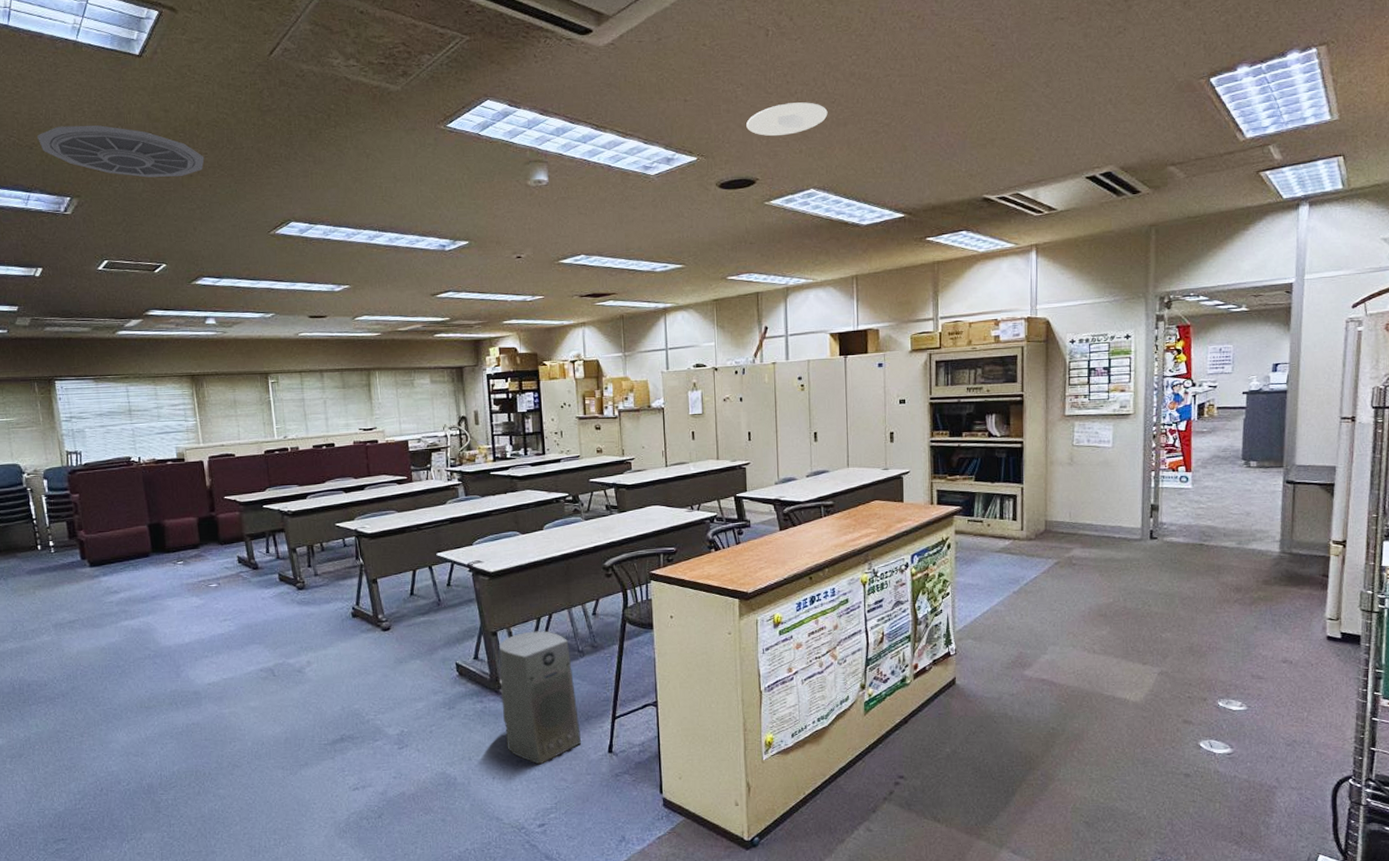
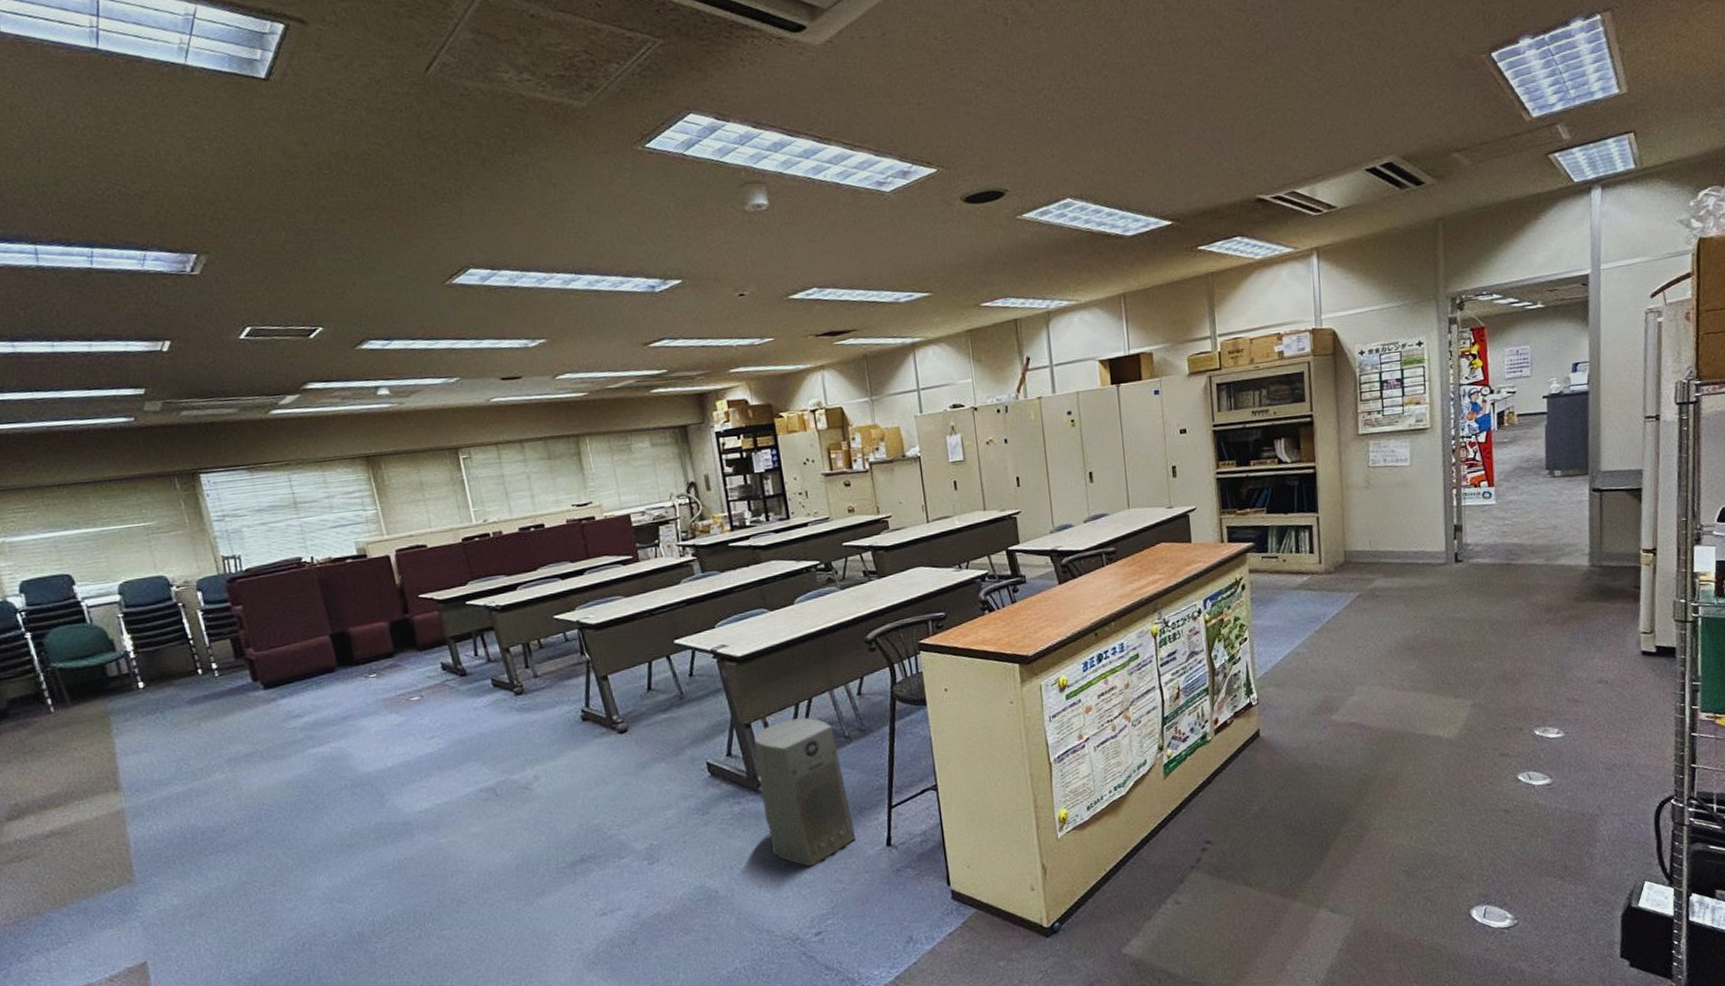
ceiling vent: present [37,125,205,178] -> none [148,165,358,226]
recessed light: present [746,102,828,137] -> none [989,99,1080,141]

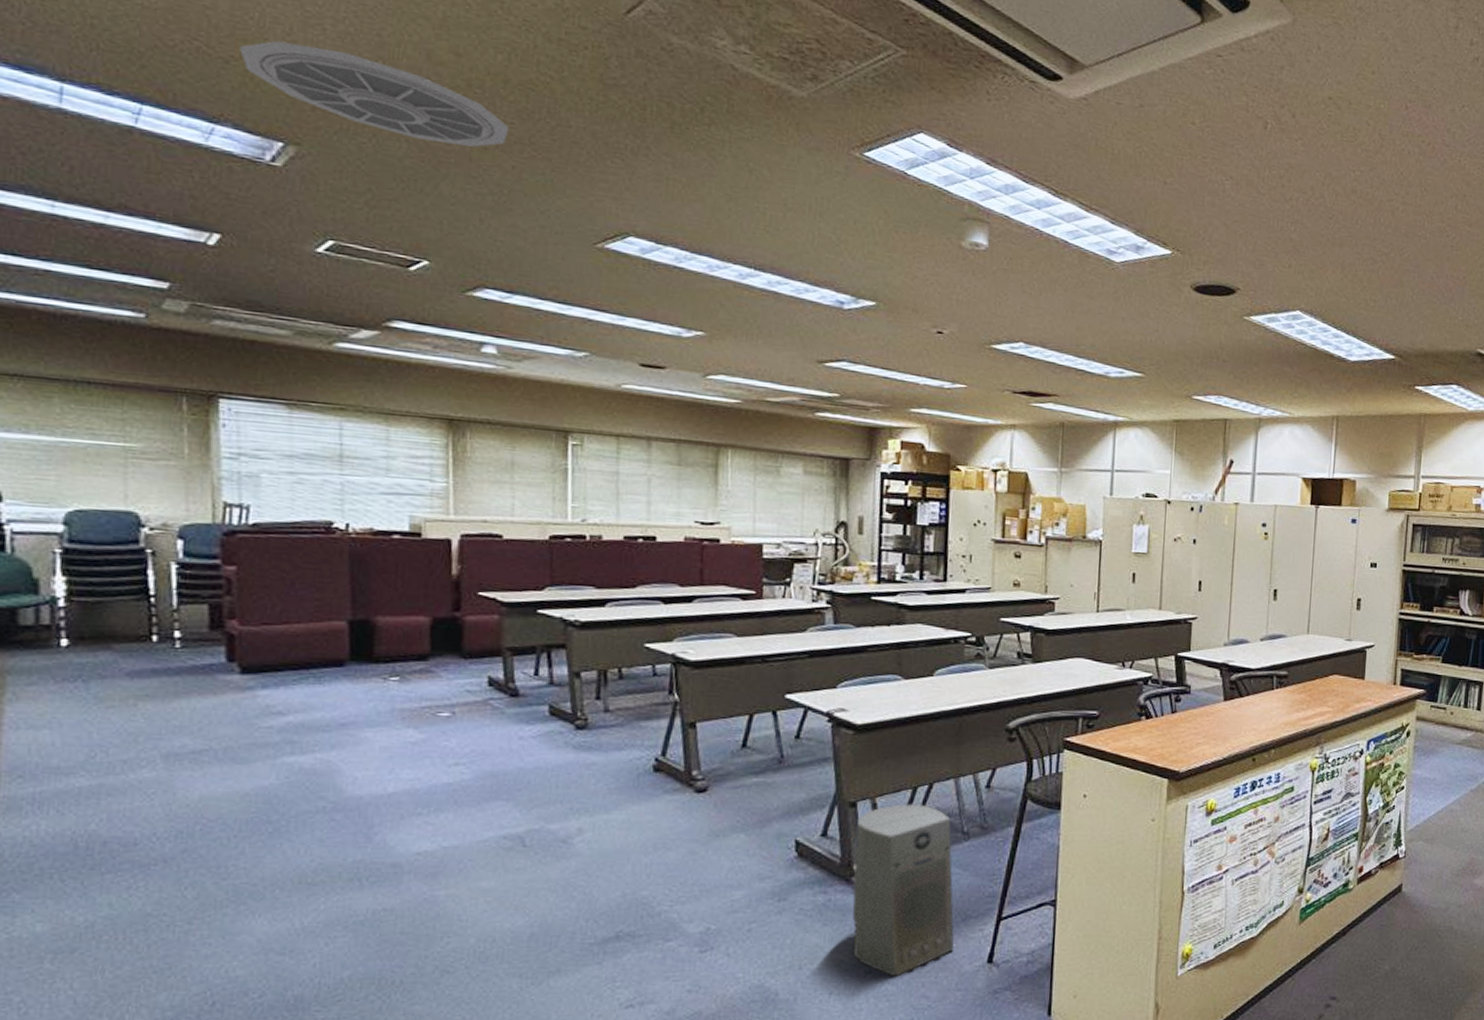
ceiling vent: none [148,165,358,226] -> present [240,40,509,147]

